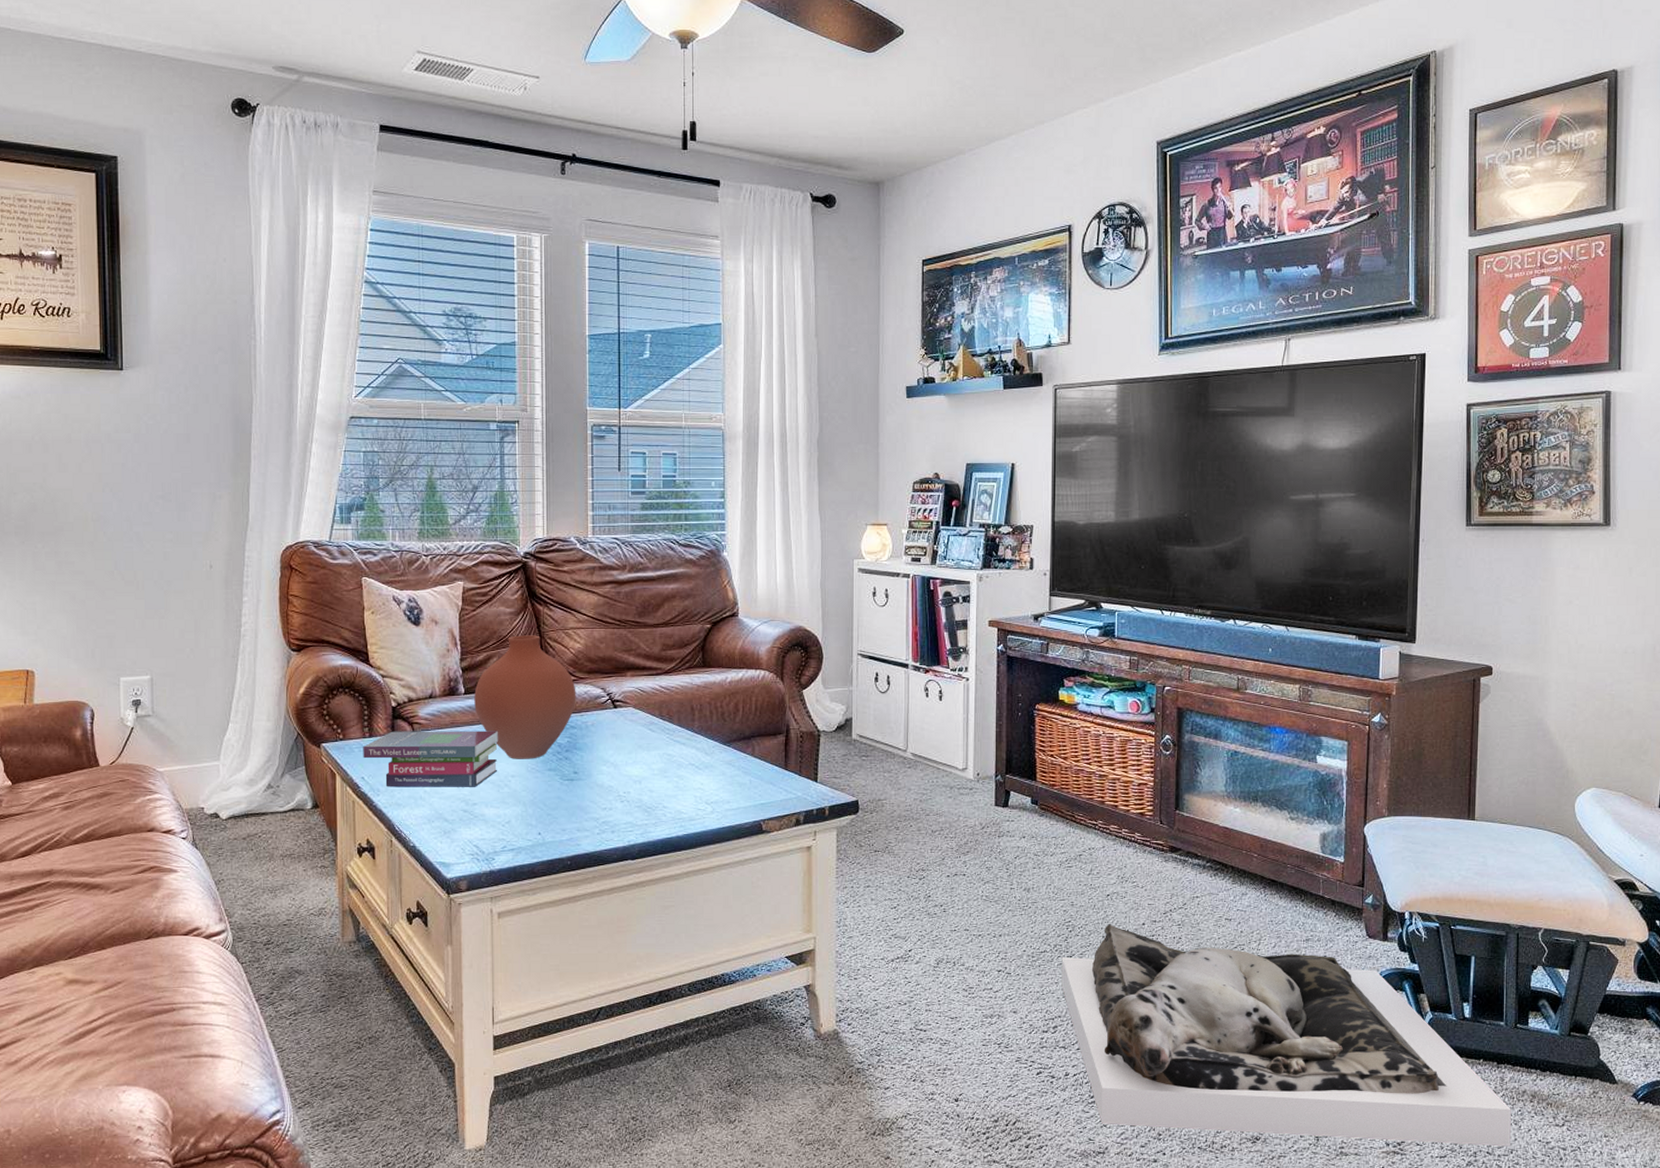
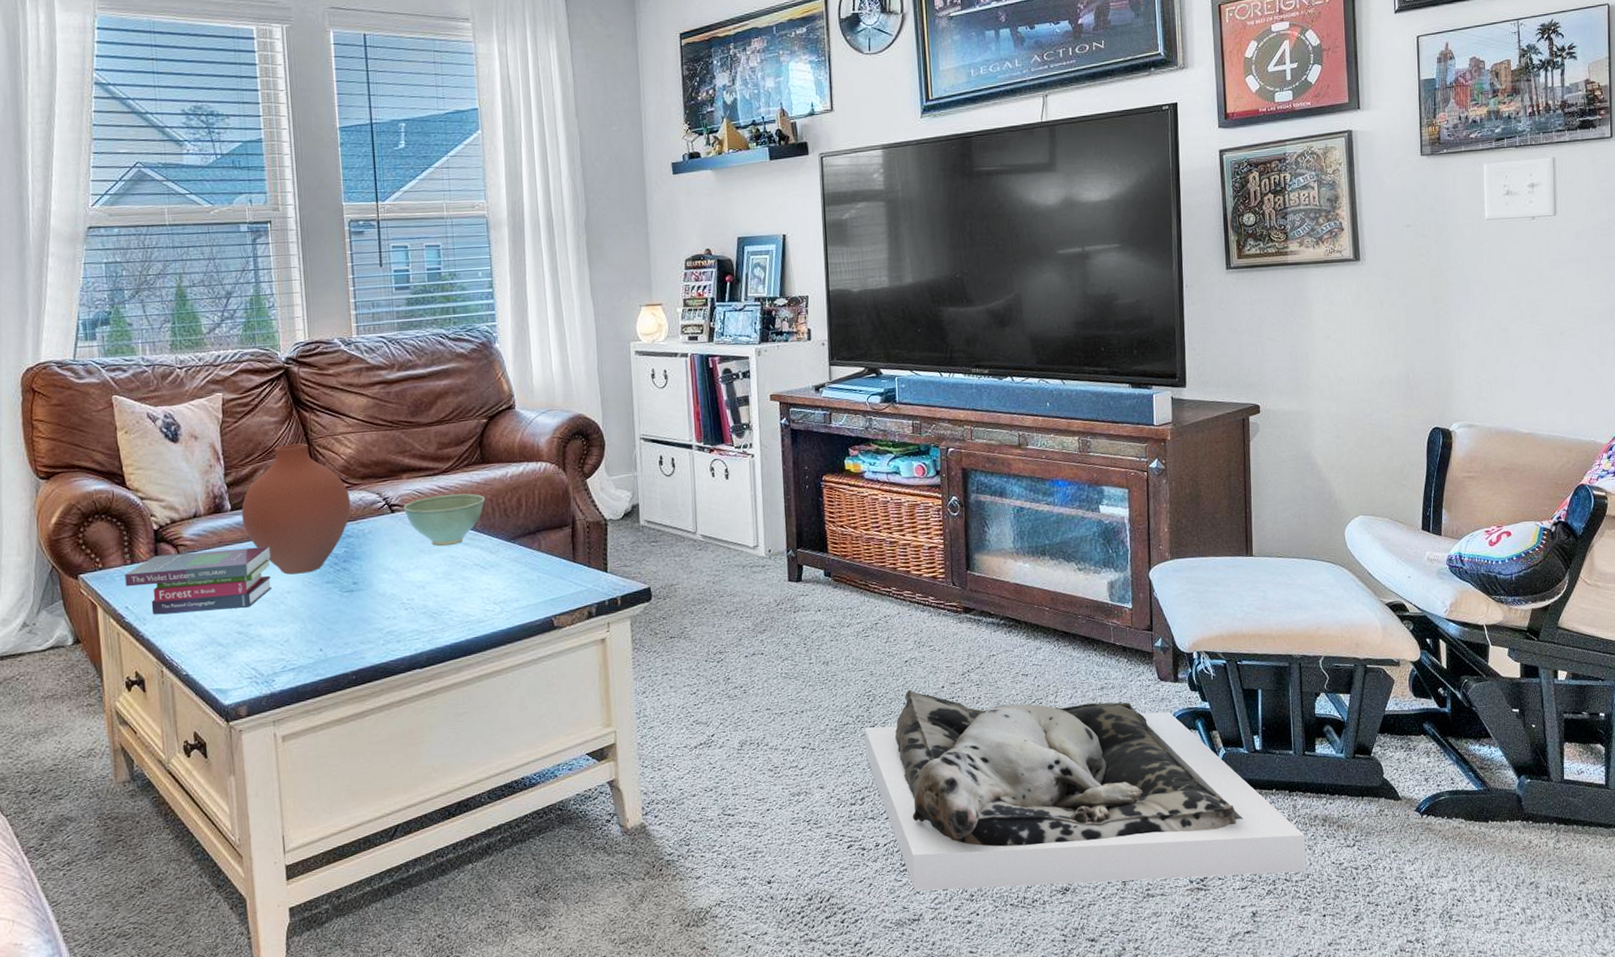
bowl: none [625,695,704,744] -> present [403,493,485,547]

